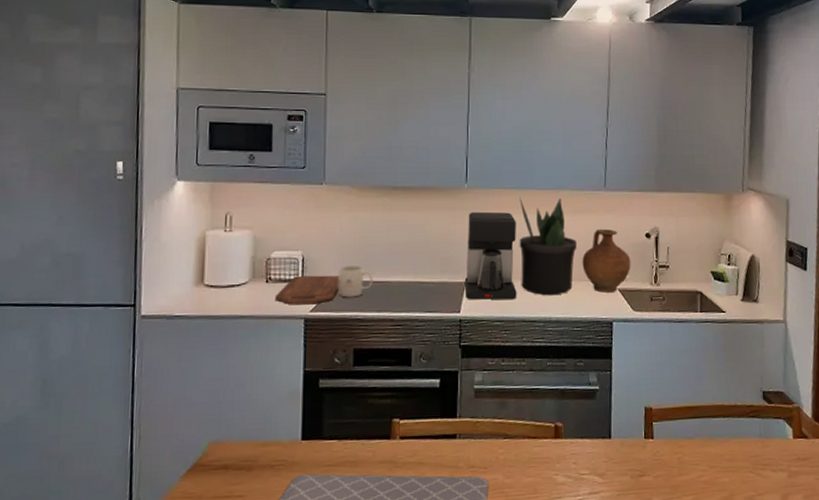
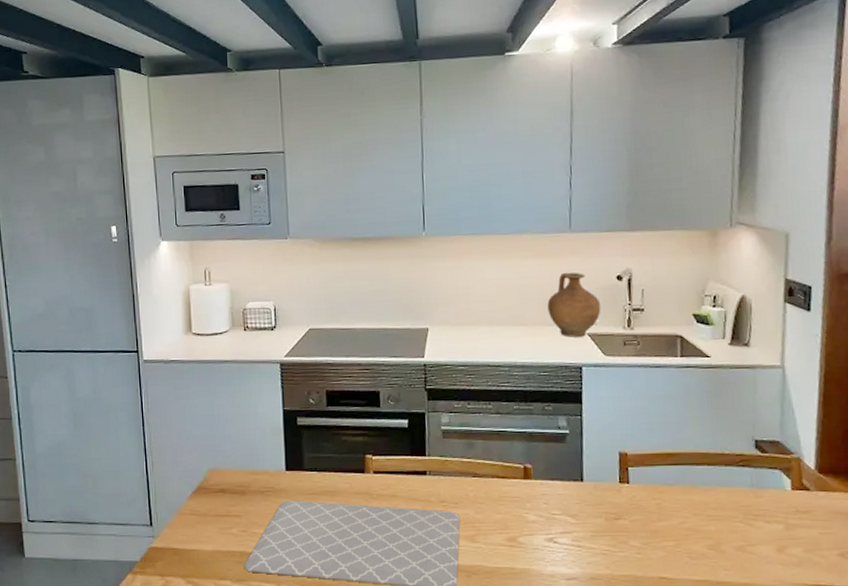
cutting board: present [274,275,340,305] -> none [252,323,310,351]
mug: present [338,265,373,298] -> none [308,314,340,344]
coffee maker: present [464,211,517,300] -> none [427,258,481,345]
planter: present [519,197,577,296] -> none [479,242,541,341]

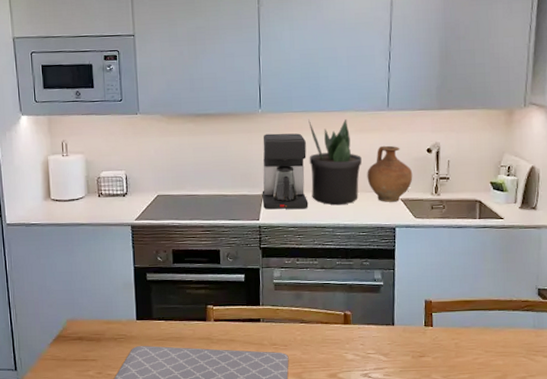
coffee maker: none [427,258,481,345] -> present [262,133,309,210]
planter: none [479,242,541,341] -> present [308,119,362,206]

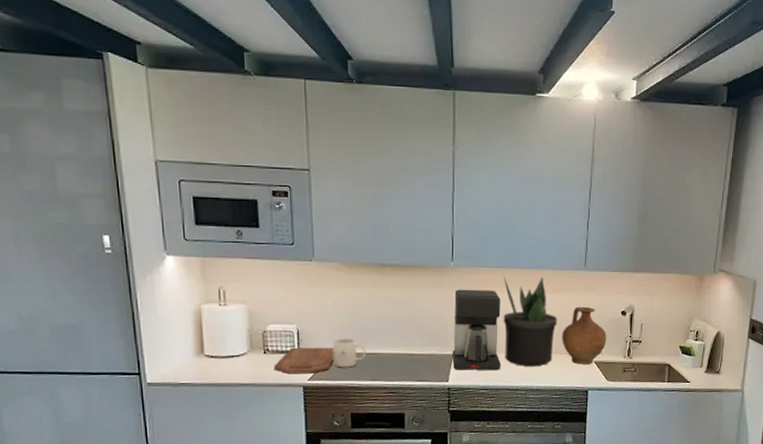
cutting board: none [106,190,158,215] -> present [273,347,335,374]
mug: none [156,182,185,209] -> present [333,338,366,368]

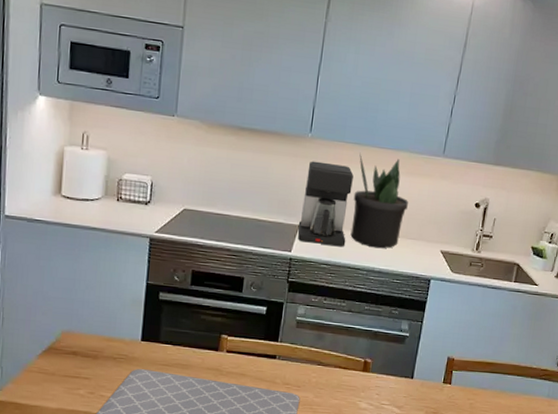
cutting board: present [273,347,335,374] -> none [124,199,184,227]
mug: present [333,338,366,368] -> none [182,195,215,225]
ceramic jug: present [562,306,607,365] -> none [410,192,457,253]

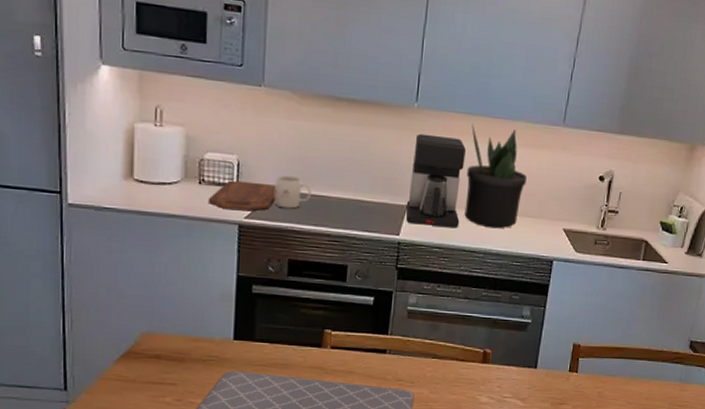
cutting board: none [124,199,184,227] -> present [208,181,277,212]
mug: none [182,195,215,225] -> present [275,175,312,209]

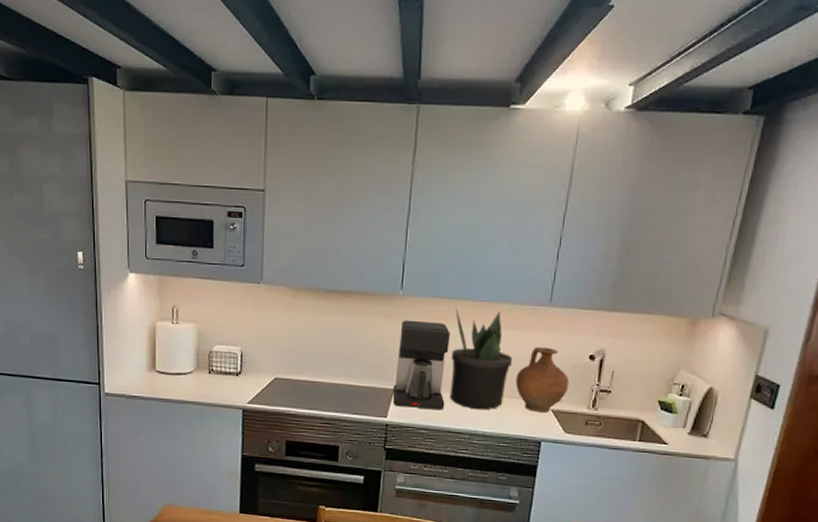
cutting board: present [208,181,277,212] -> none [216,370,275,397]
mug: present [275,175,312,209] -> none [273,364,306,394]
ceramic jug: none [529,166,581,232] -> present [515,346,569,413]

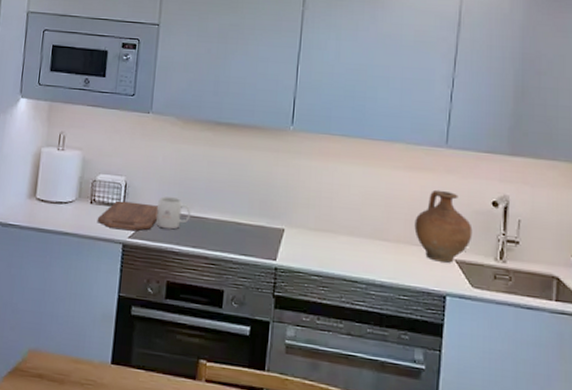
cutting board: none [216,370,275,397] -> present [97,201,159,231]
mug: none [273,364,306,394] -> present [156,196,191,230]
coffee maker: present [392,320,450,410] -> none [282,156,343,255]
planter: present [449,307,512,410] -> none [343,145,409,257]

